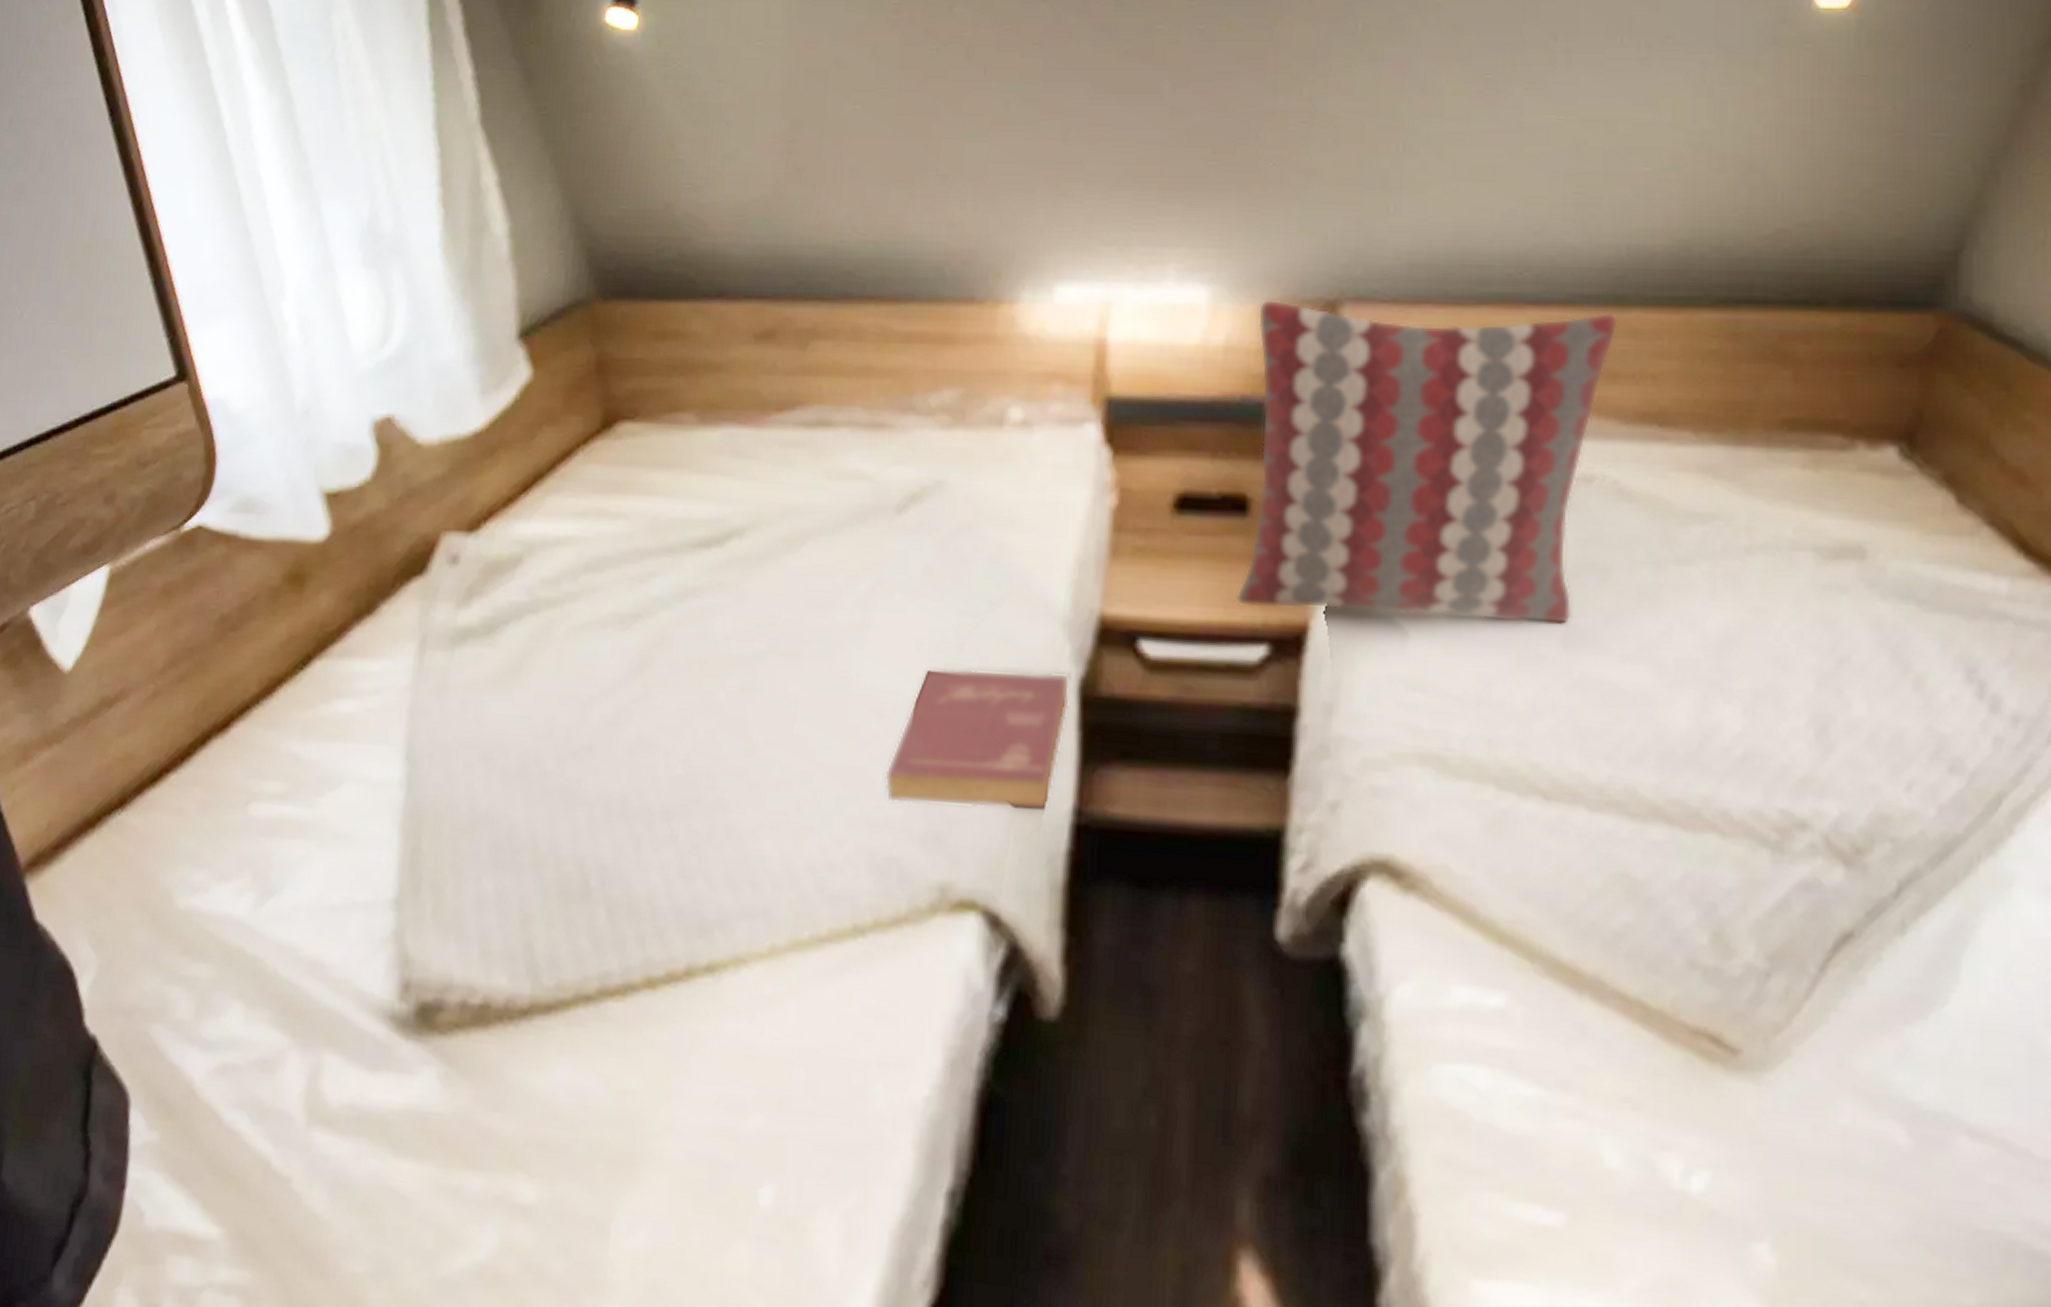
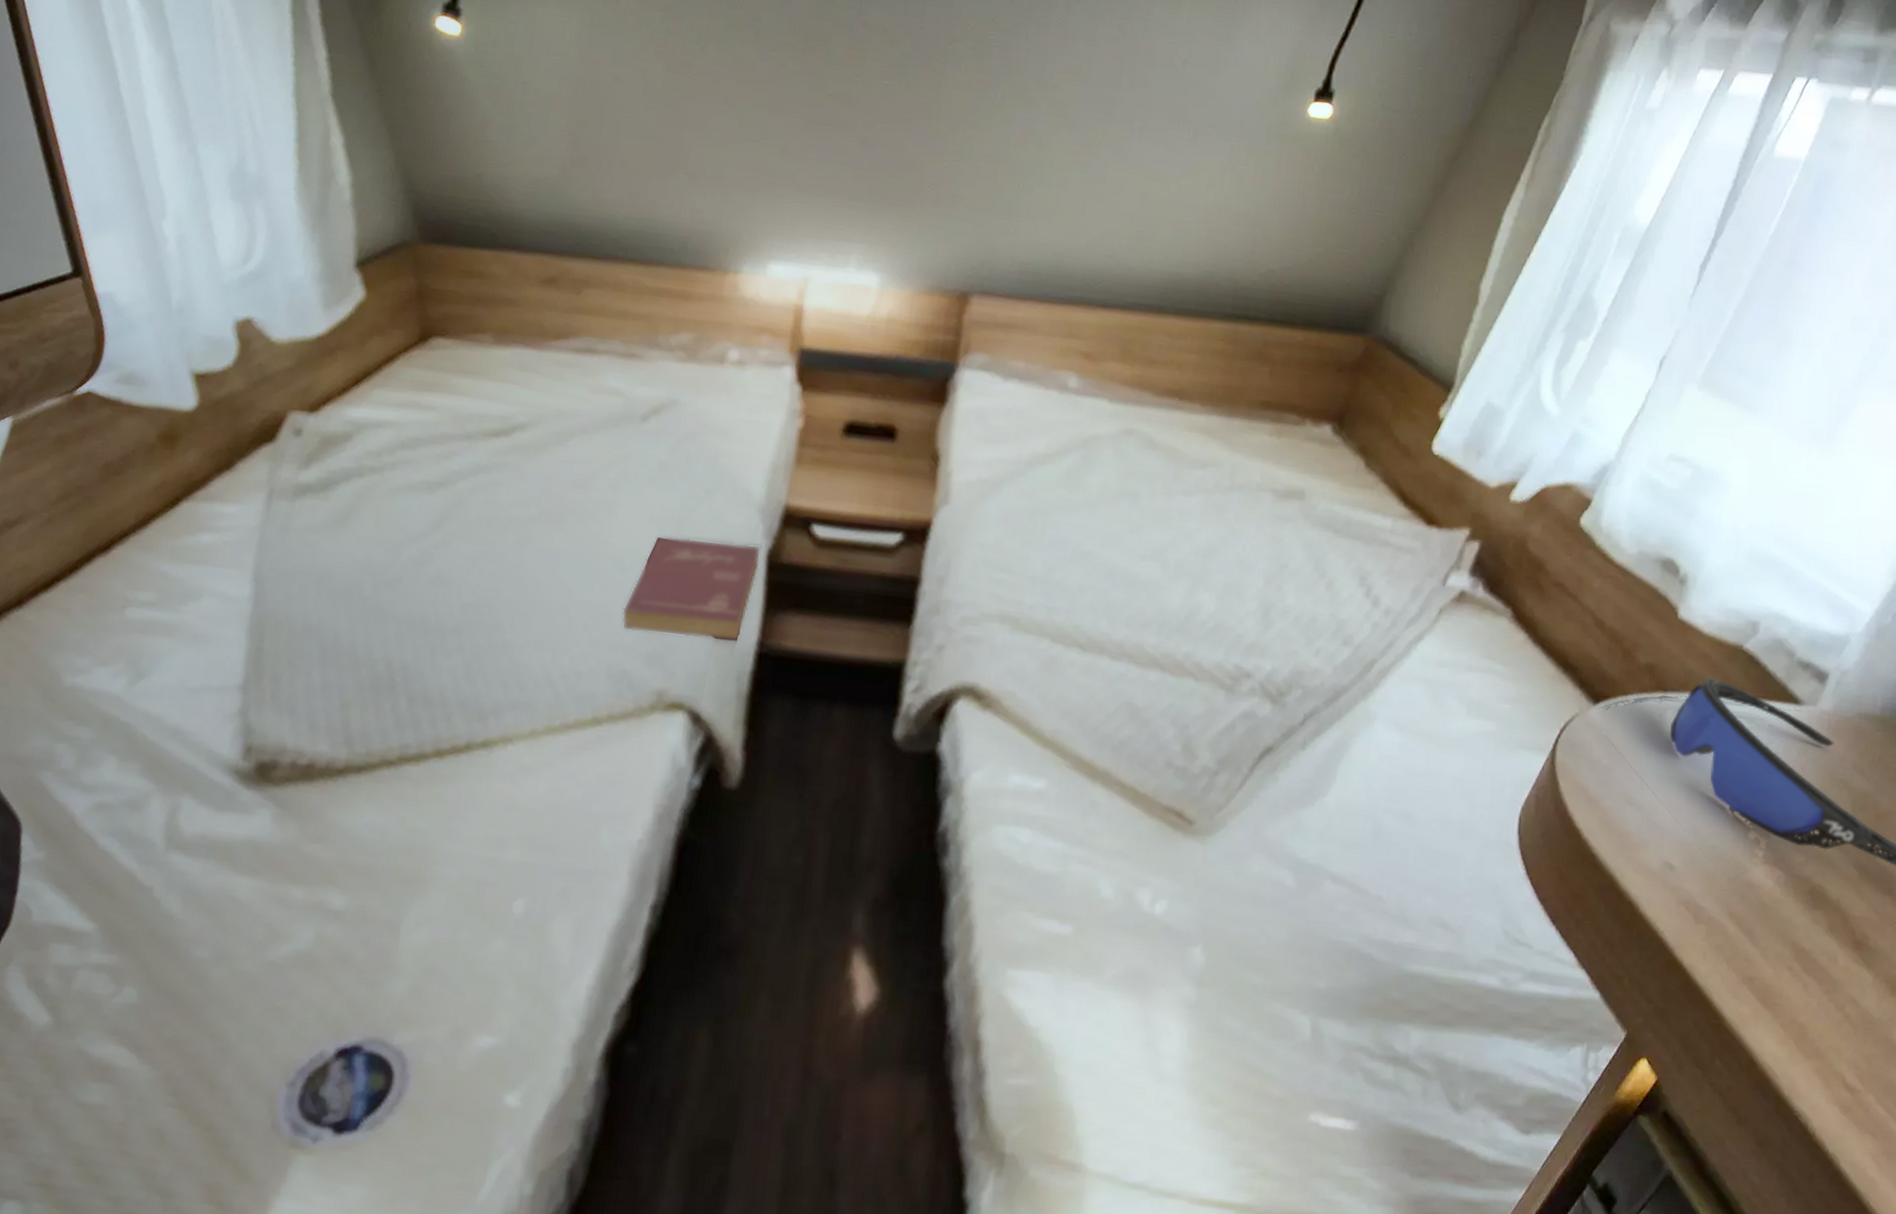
pillow: present [1235,299,1618,626] -> none [882,287,1159,532]

